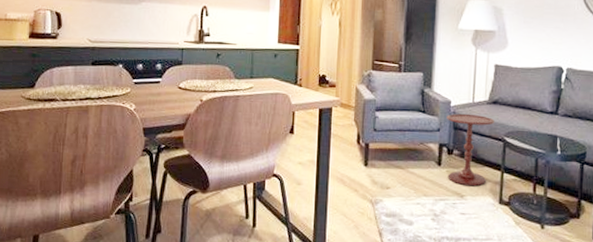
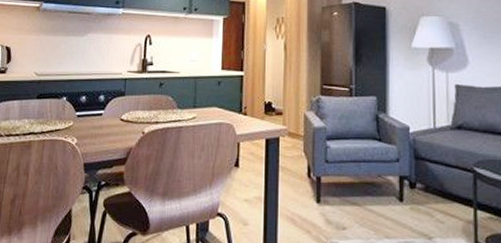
side table: present [447,113,495,187] -> none [406,141,461,226]

